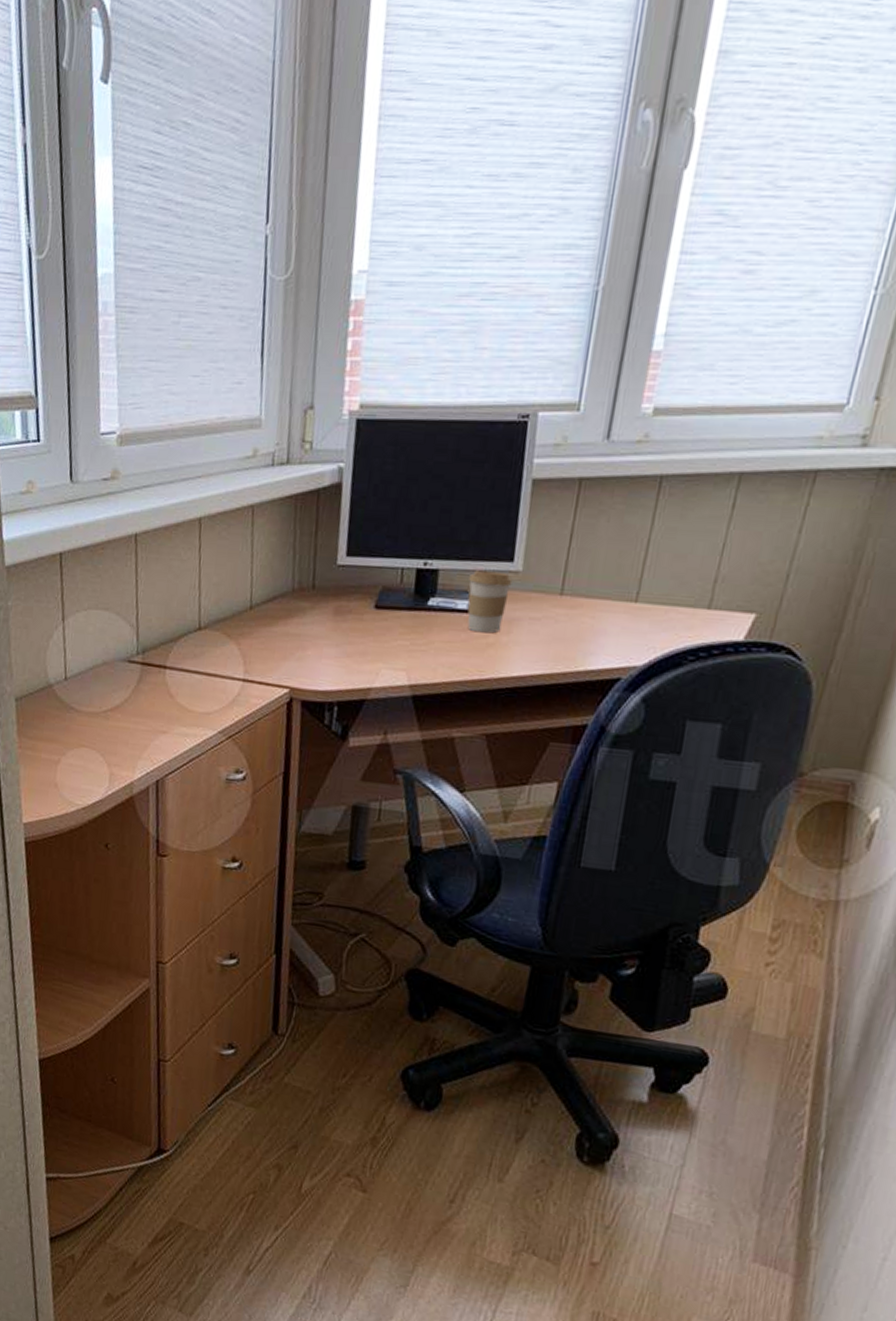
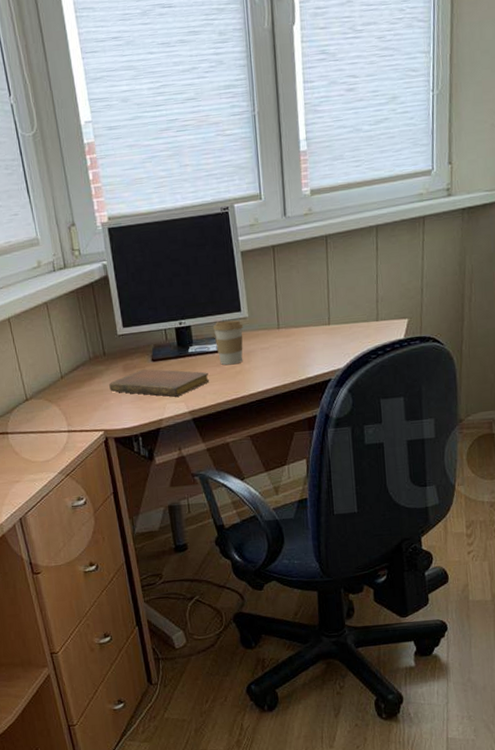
notebook: none [310,616,448,662] -> present [109,369,209,397]

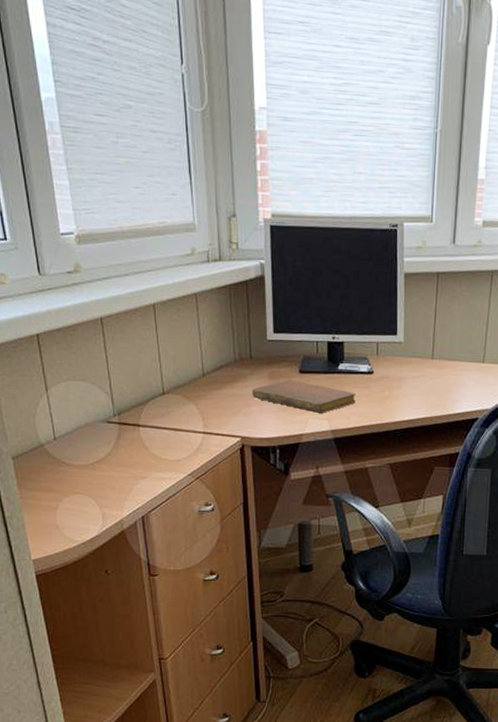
coffee cup: present [213,320,244,365] -> none [366,342,398,389]

